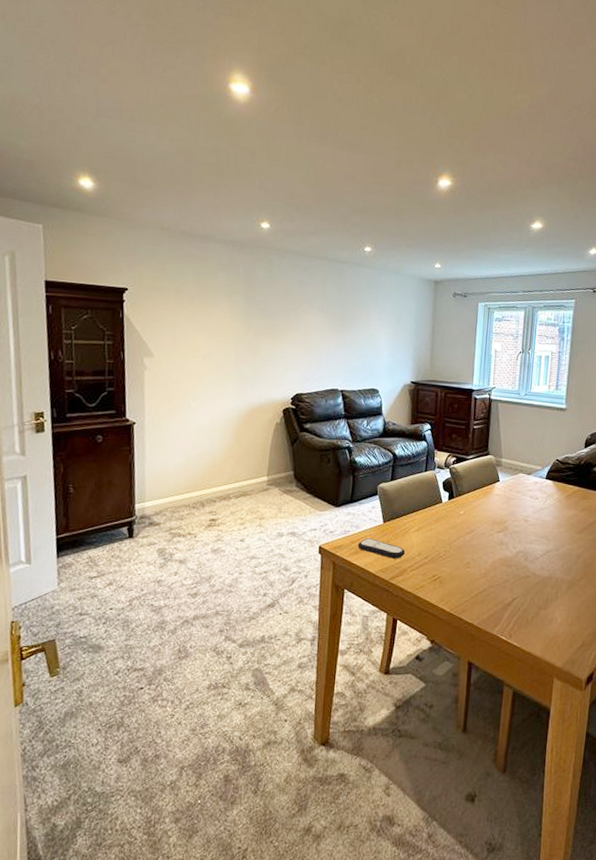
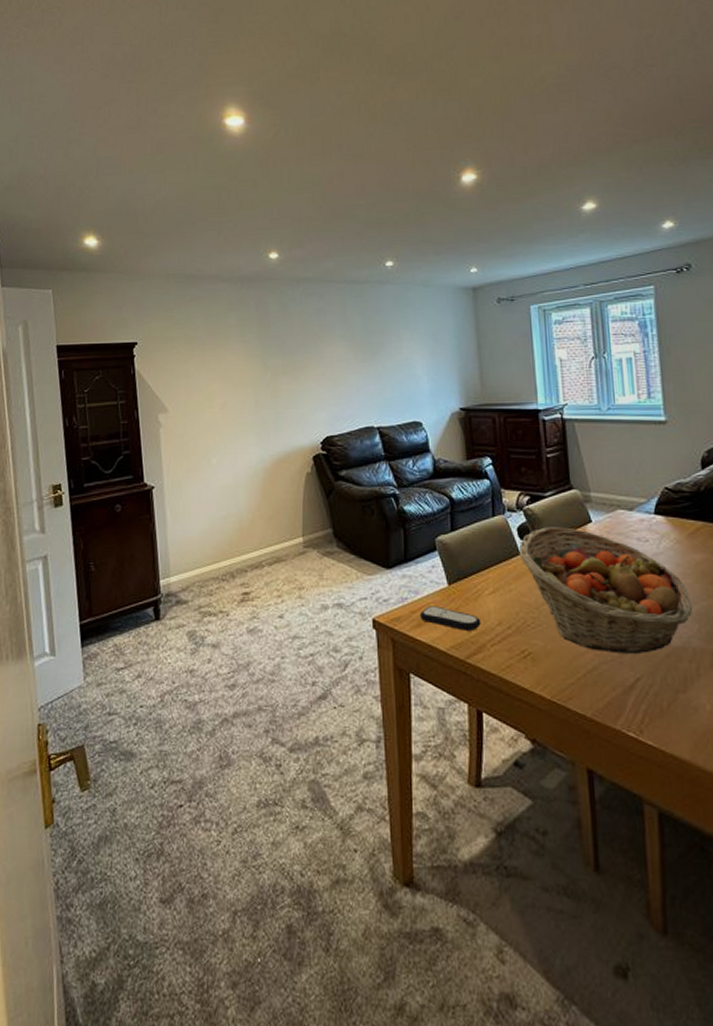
fruit basket: none [441,482,561,581] -> present [518,527,692,653]

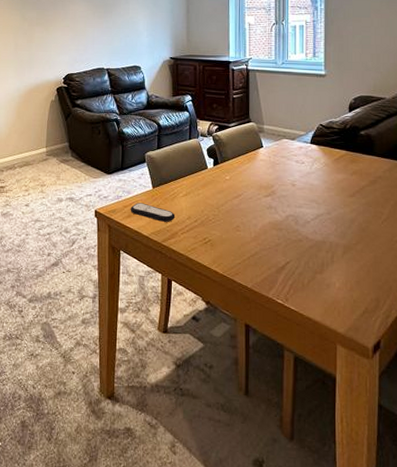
fruit basket: present [518,527,692,653] -> none [207,149,332,244]

